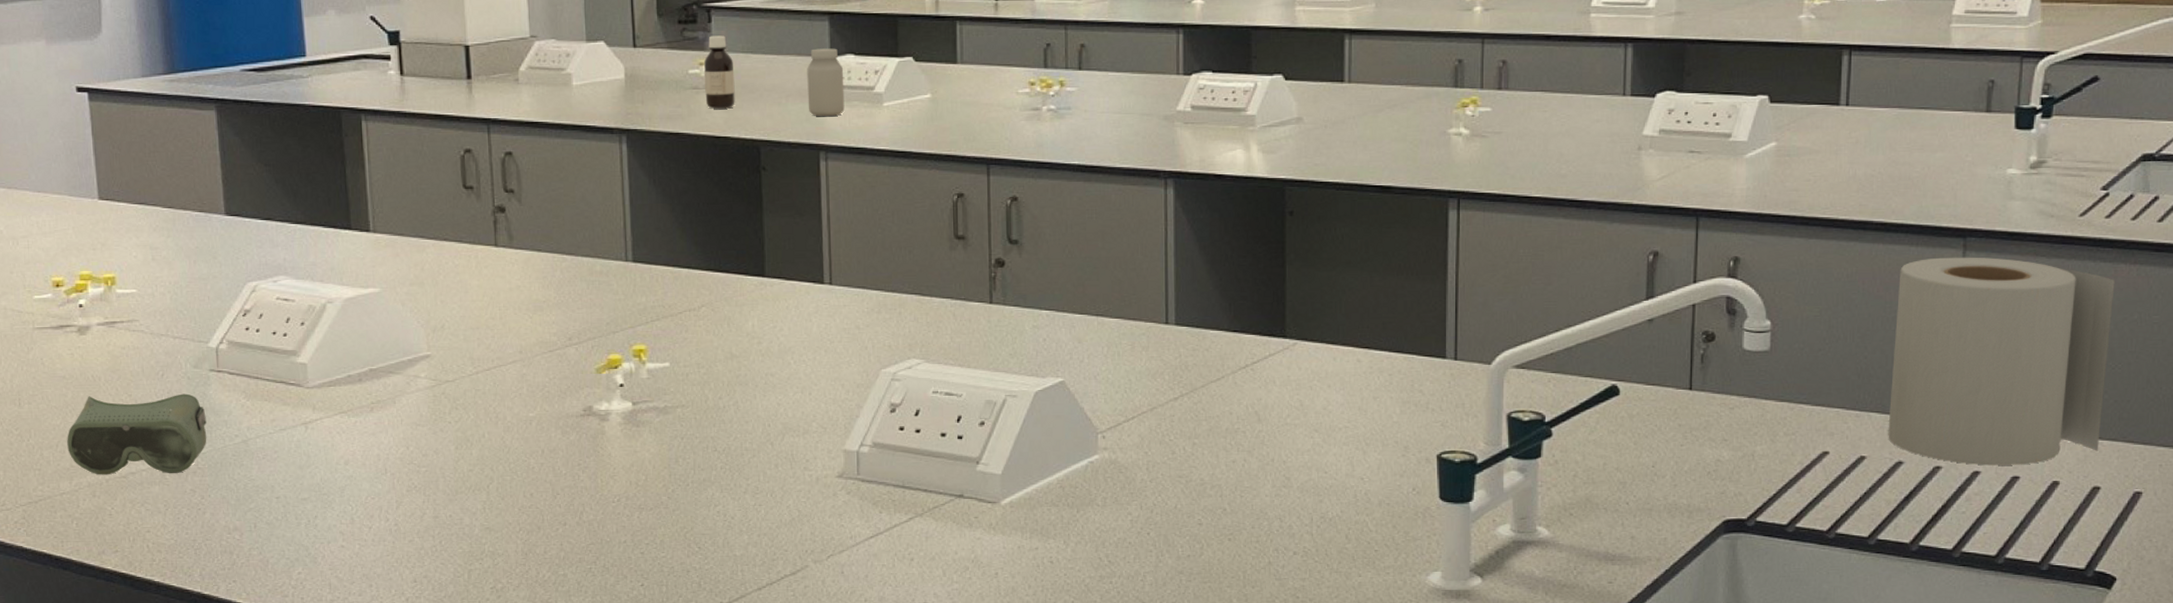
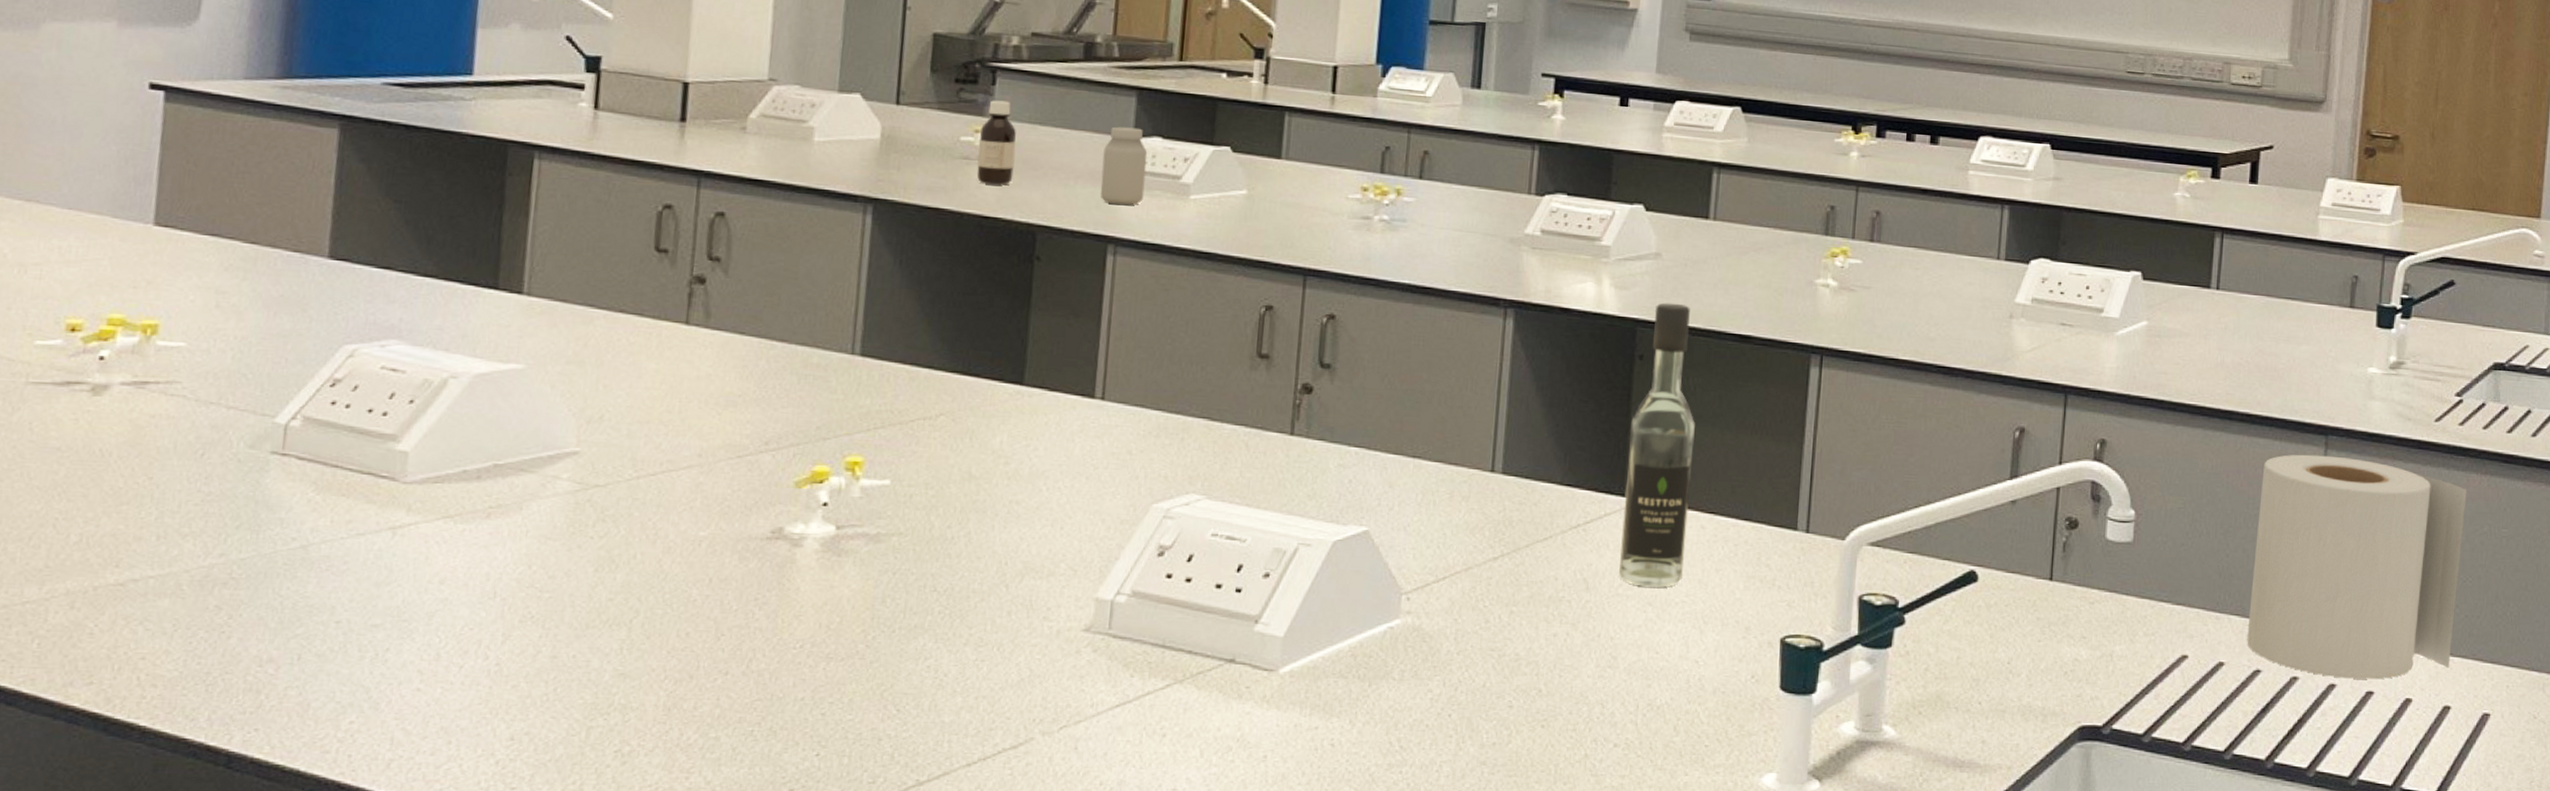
goggles: present [67,393,207,475] -> none [44,476,255,583]
bottle: none [1285,162,1345,416] -> present [1618,302,1695,587]

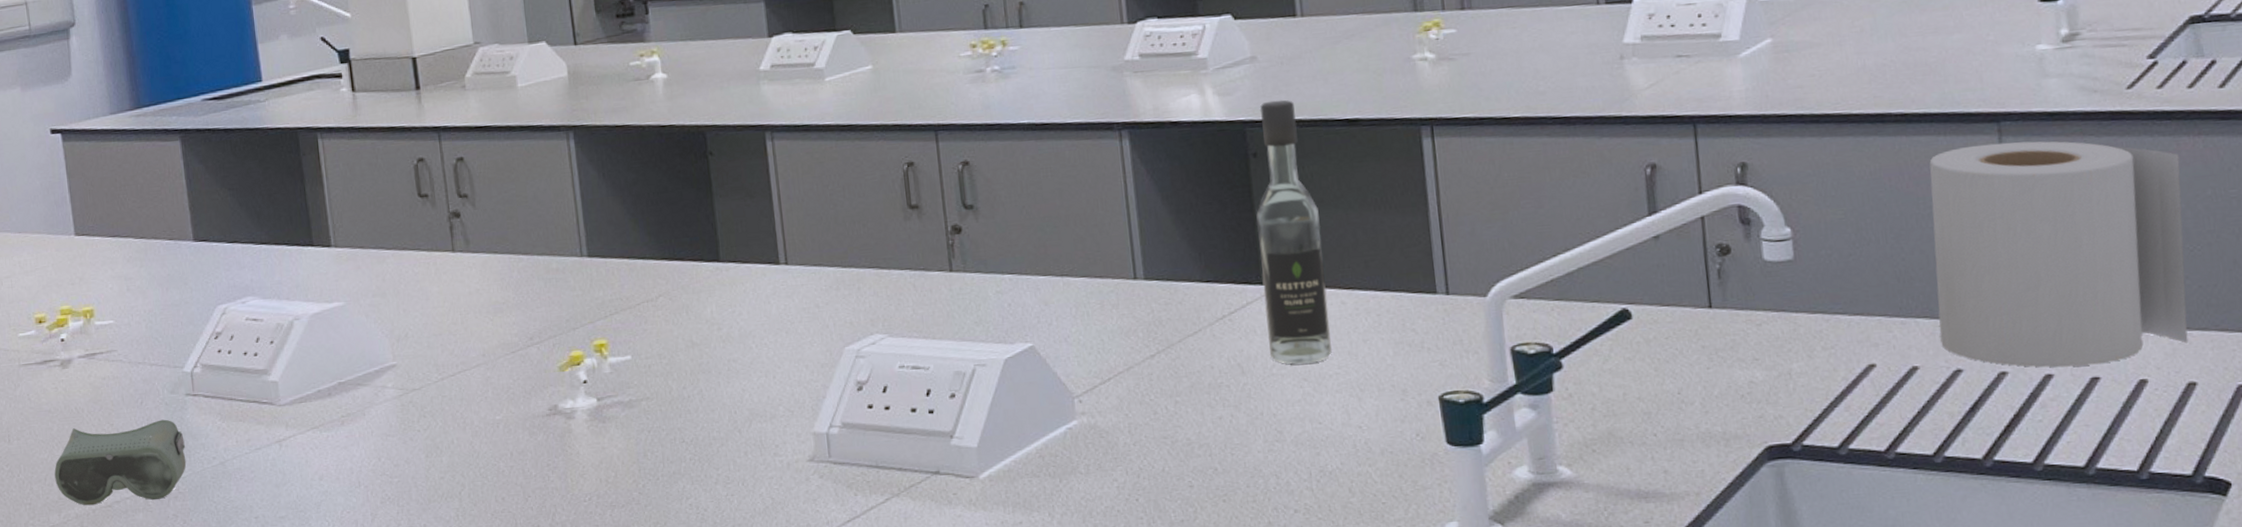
goggles: none [44,476,255,583] -> present [54,419,186,506]
bottle: present [976,100,1016,185] -> none [644,25,678,99]
jar: present [1100,126,1148,206] -> none [746,28,787,97]

